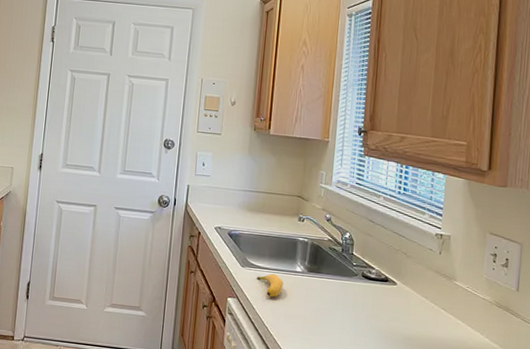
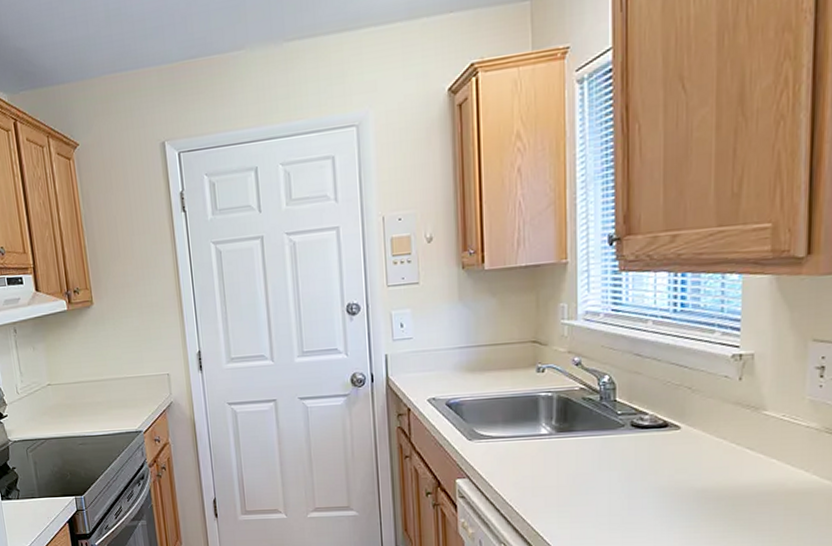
banana: present [257,274,284,298] -> none [490,442,526,471]

